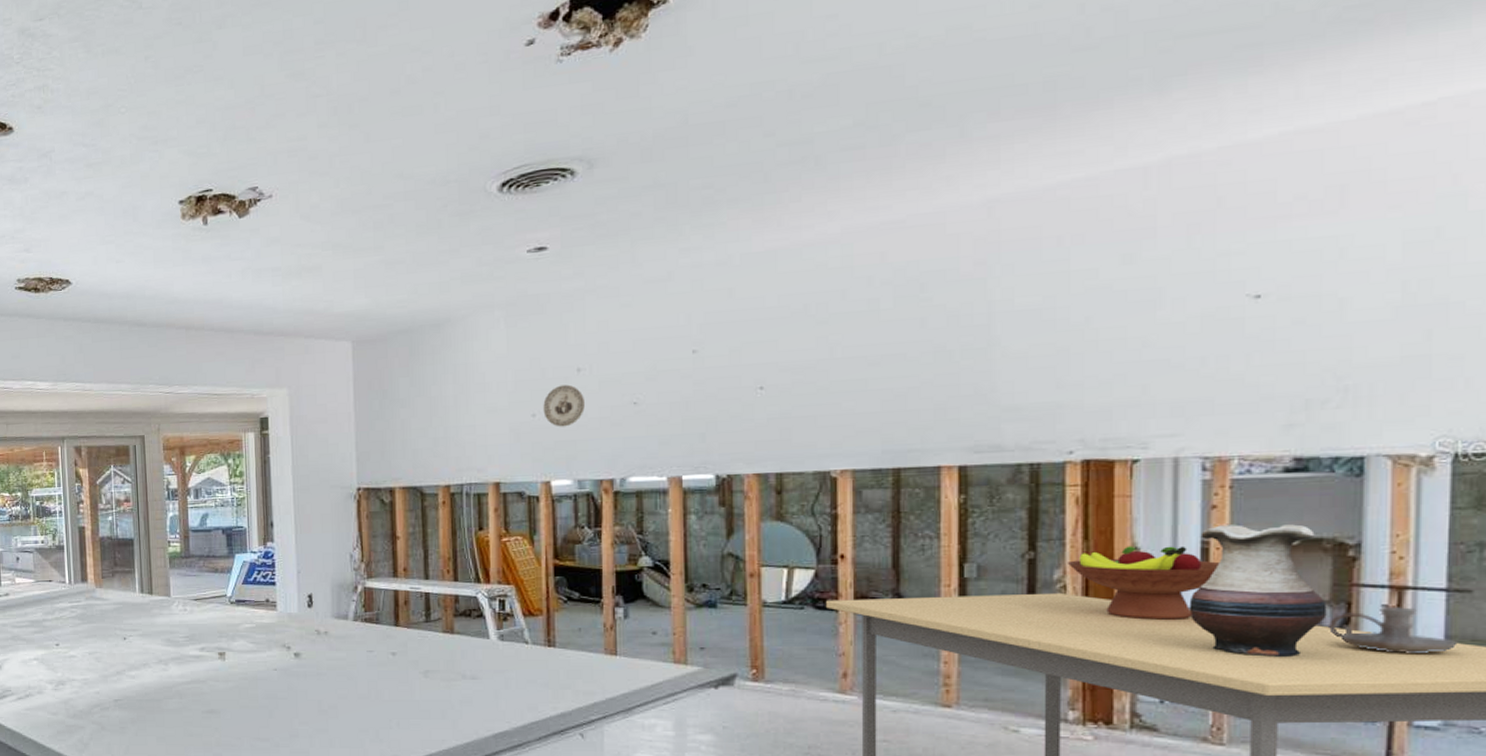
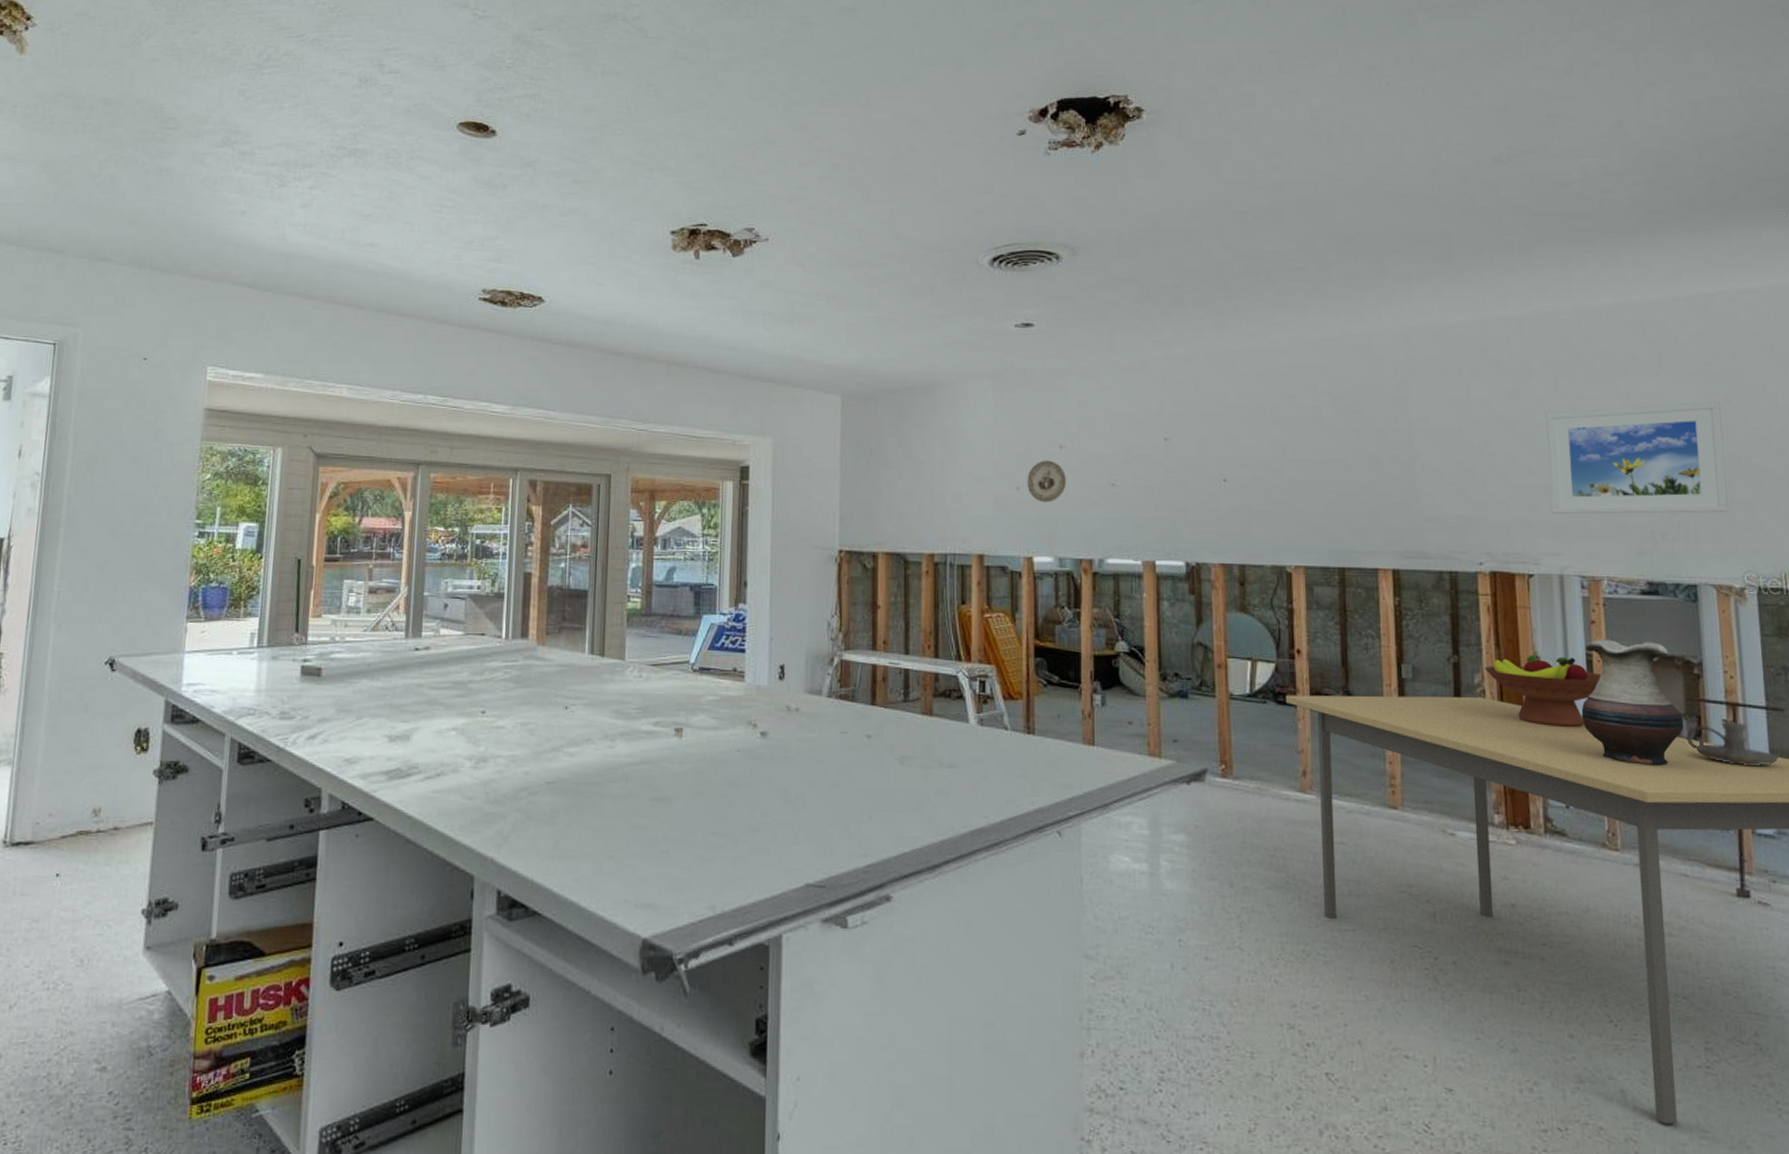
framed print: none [1169,237,1426,391] -> present [1546,402,1728,514]

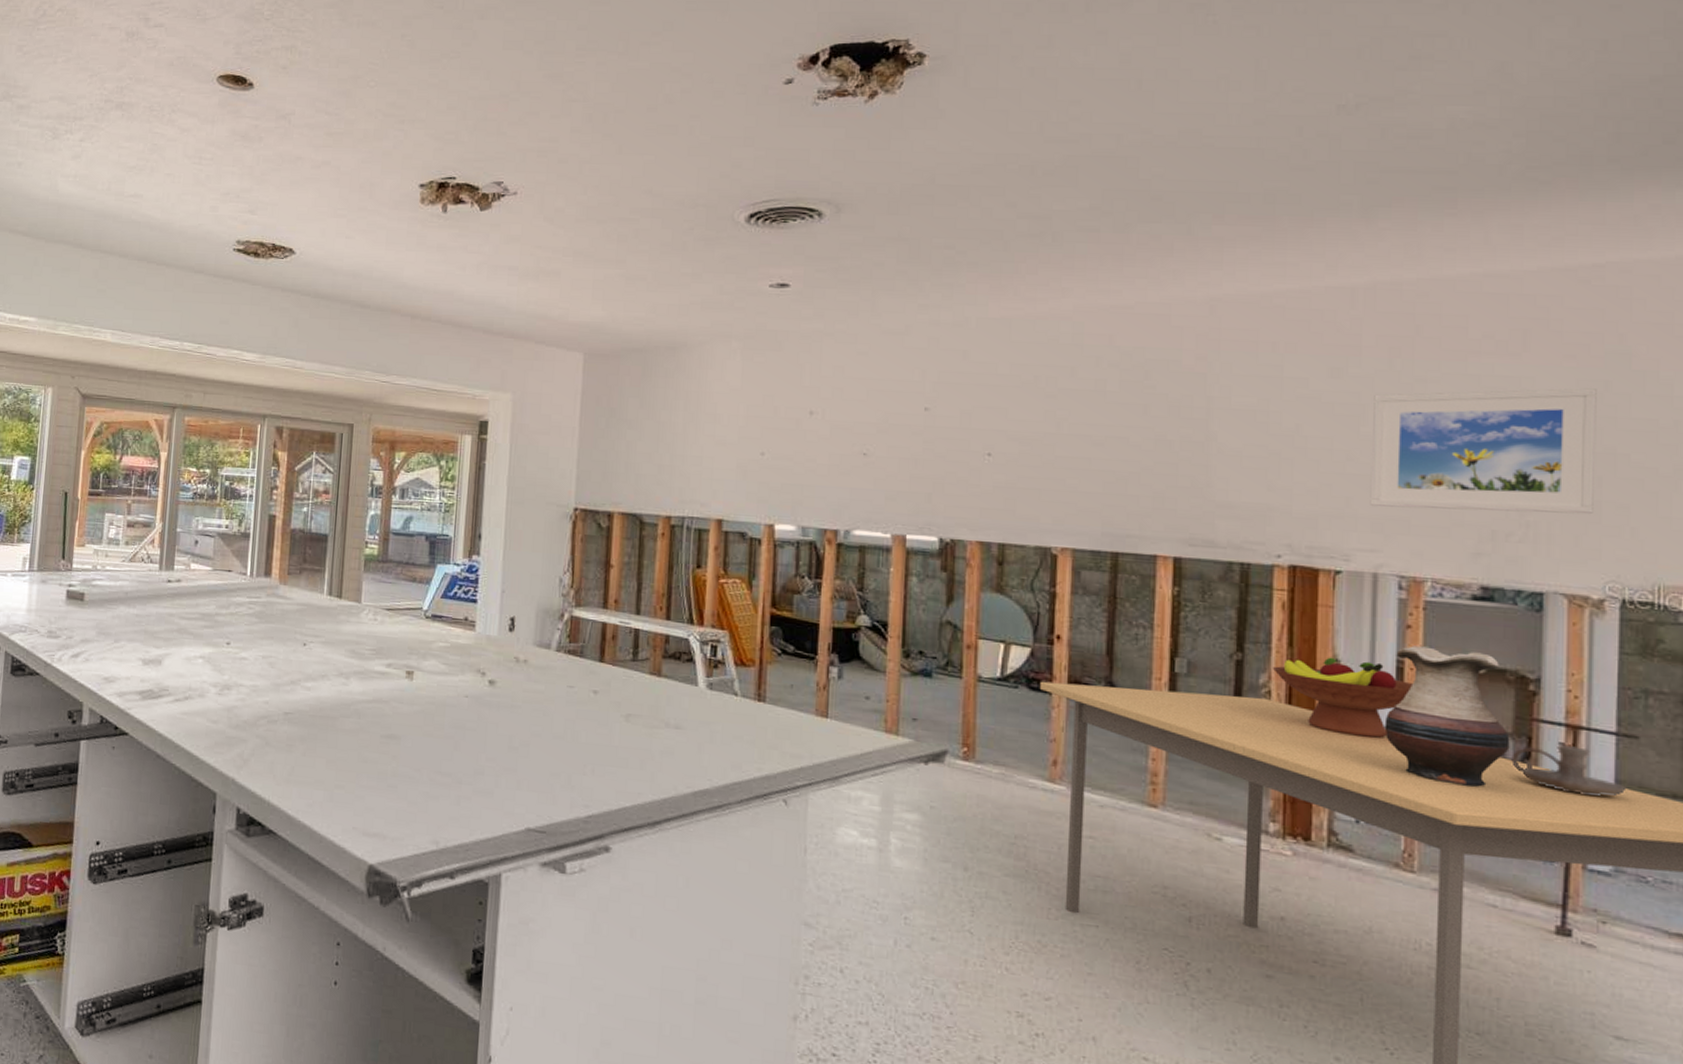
decorative plate: present [1027,460,1066,503] -> none [772,426,815,470]

